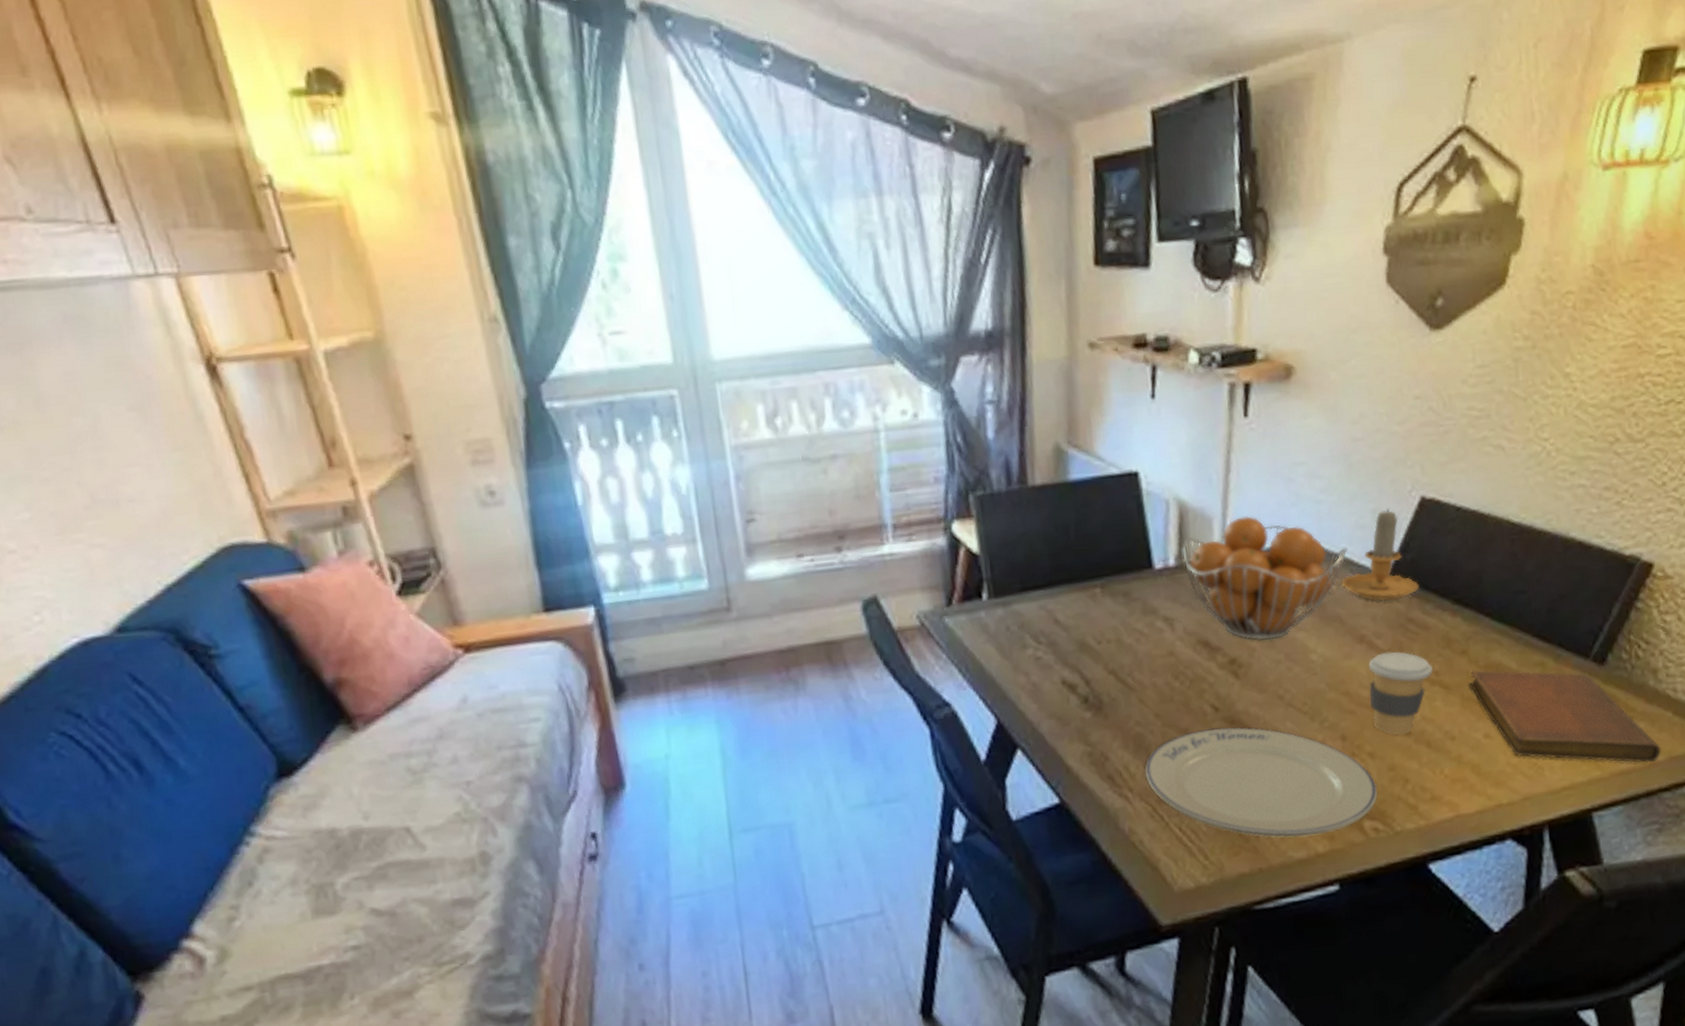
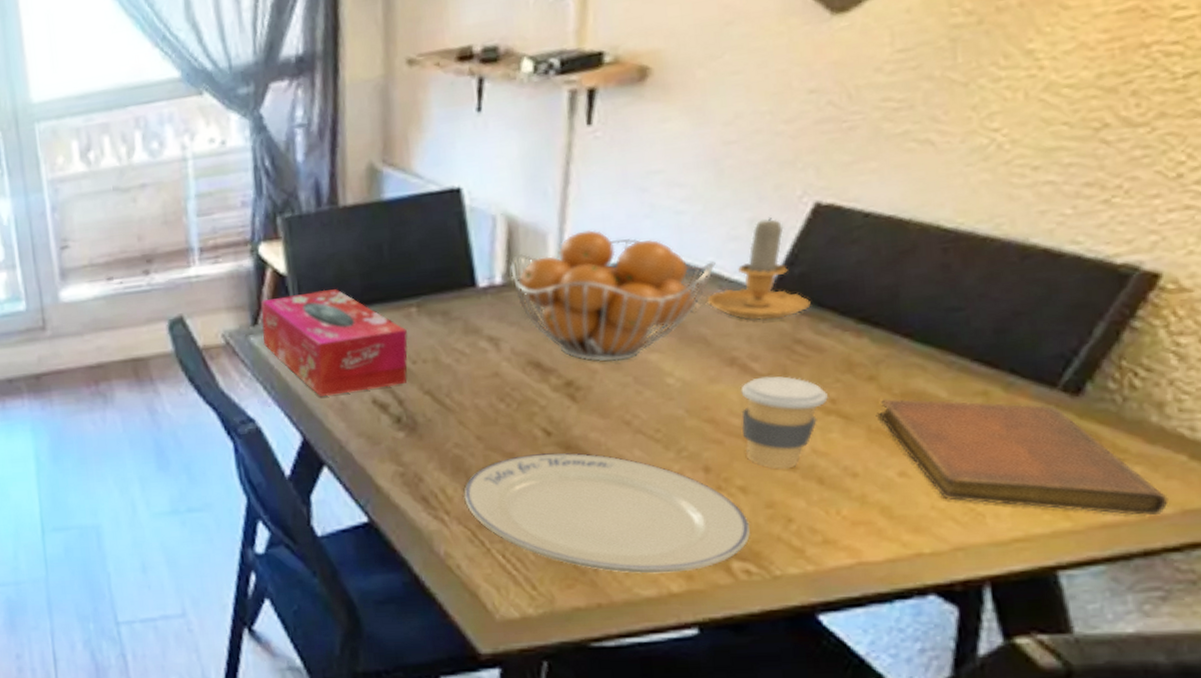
tissue box: none [955,569,1094,678] -> present [261,289,408,396]

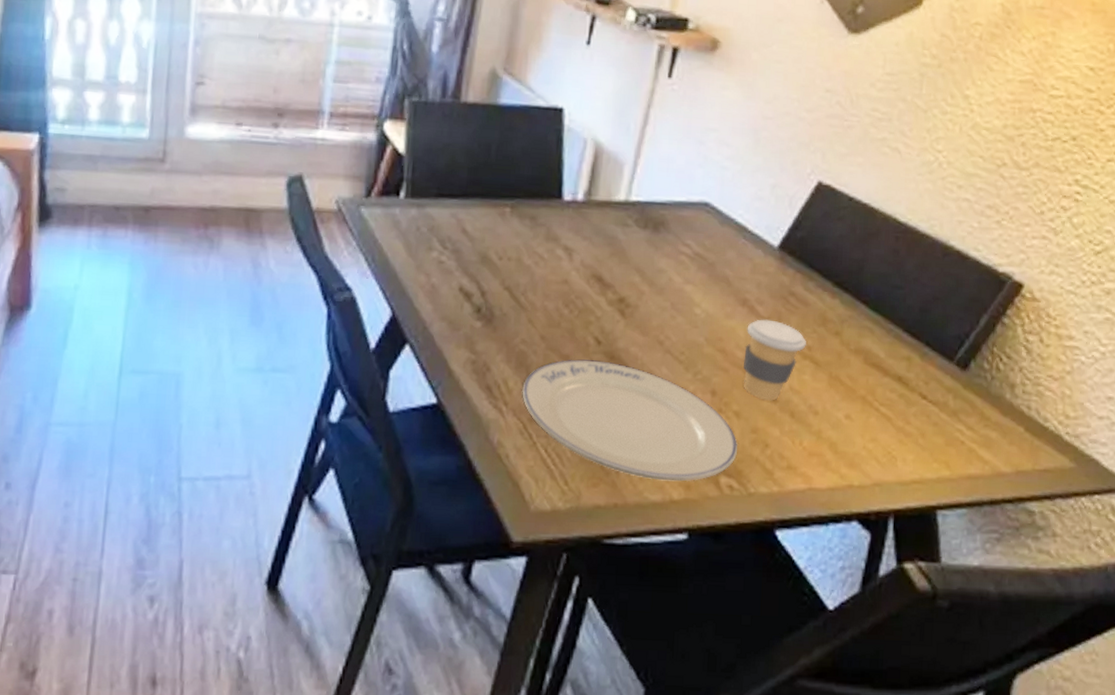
tissue box: present [261,289,408,396] -> none [372,175,499,278]
fruit basket: present [510,230,716,362] -> none [591,167,744,287]
candle: present [706,217,811,321] -> none [733,186,805,273]
notebook: present [880,398,1168,515] -> none [839,352,1009,472]

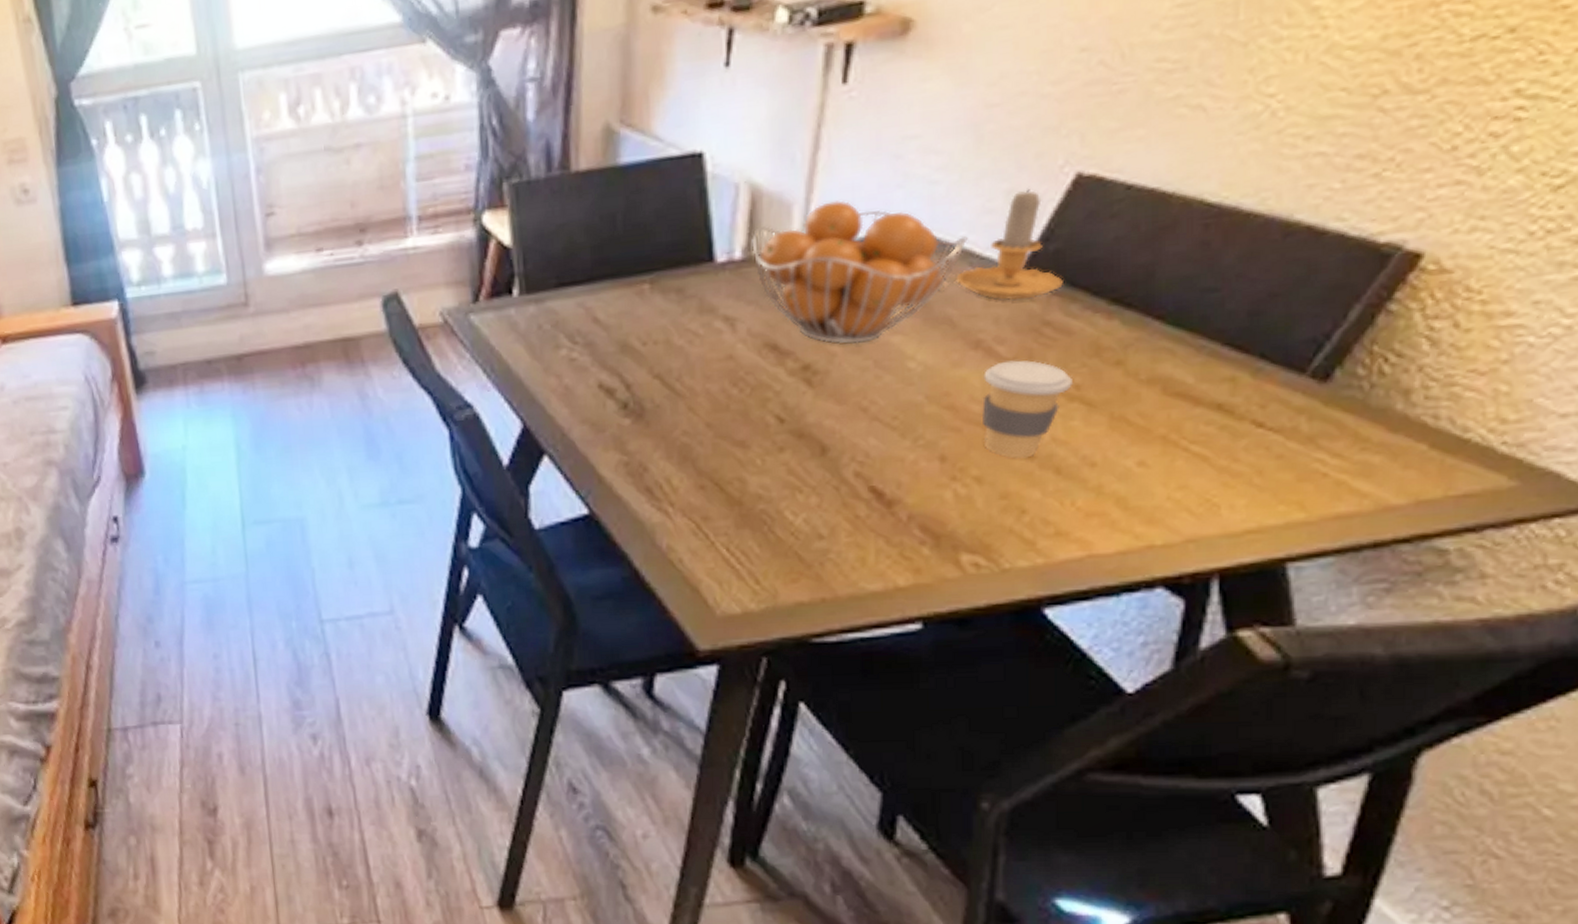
plate: present [522,359,738,482] -> none [690,441,983,568]
fruit basket: none [591,167,744,287] -> present [752,200,968,345]
candle: none [733,186,805,273] -> present [955,188,1063,301]

